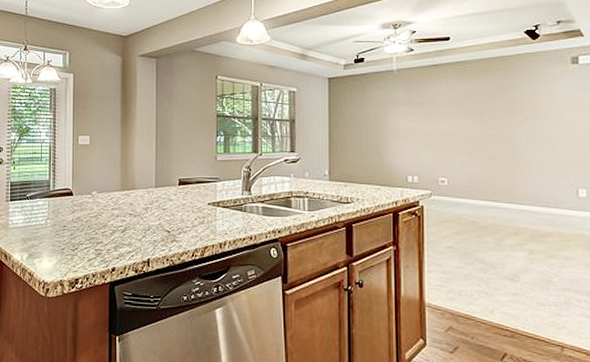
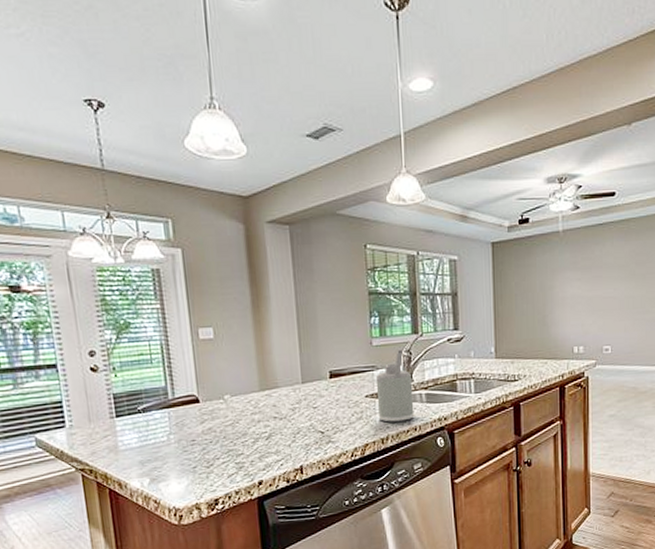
soap dispenser: none [218,165,251,230] -> present [375,349,415,423]

